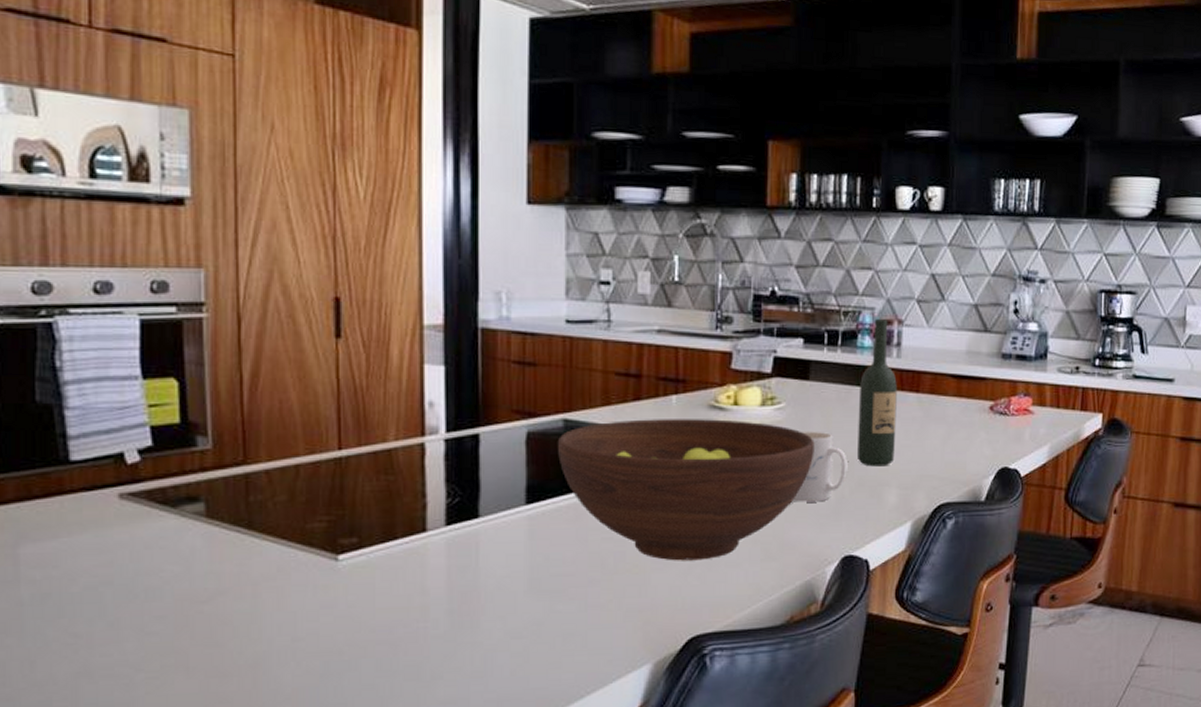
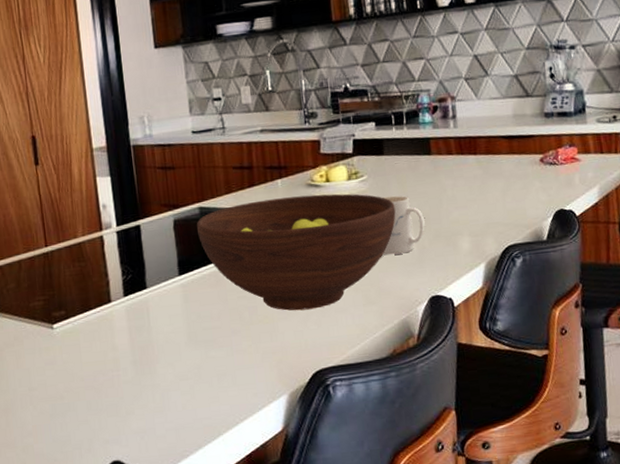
wine bottle: present [858,319,897,467] -> none [426,98,463,220]

